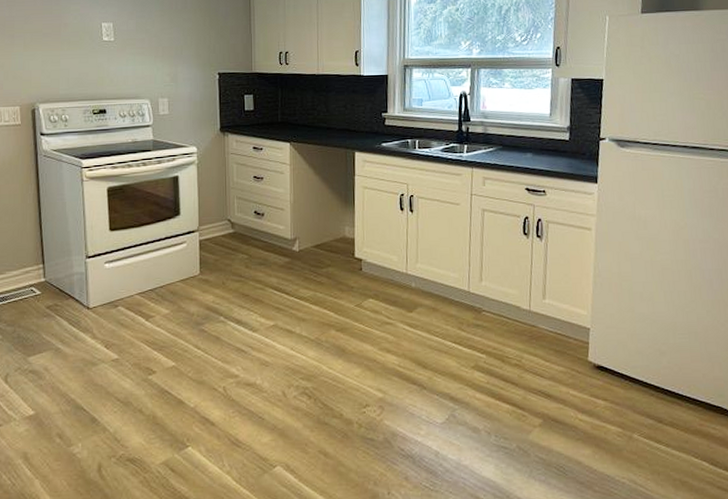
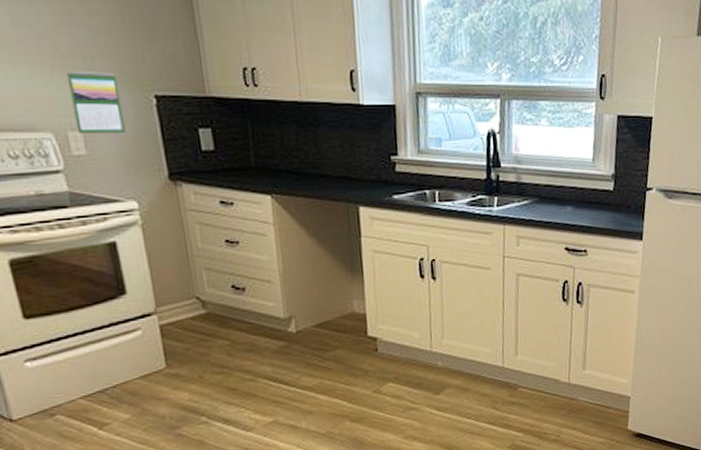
calendar: none [164,57,196,100] -> present [66,70,126,134]

